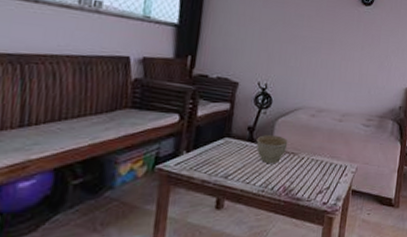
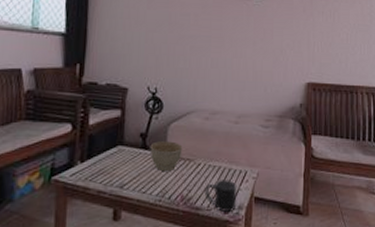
mug: none [306,173,336,203] -> present [205,180,236,212]

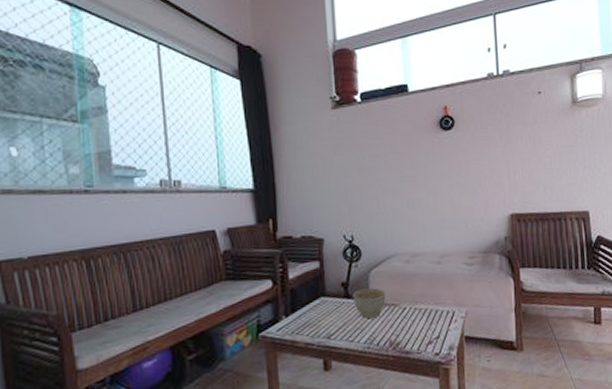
mug: present [205,180,236,212] -> none [413,321,446,354]

